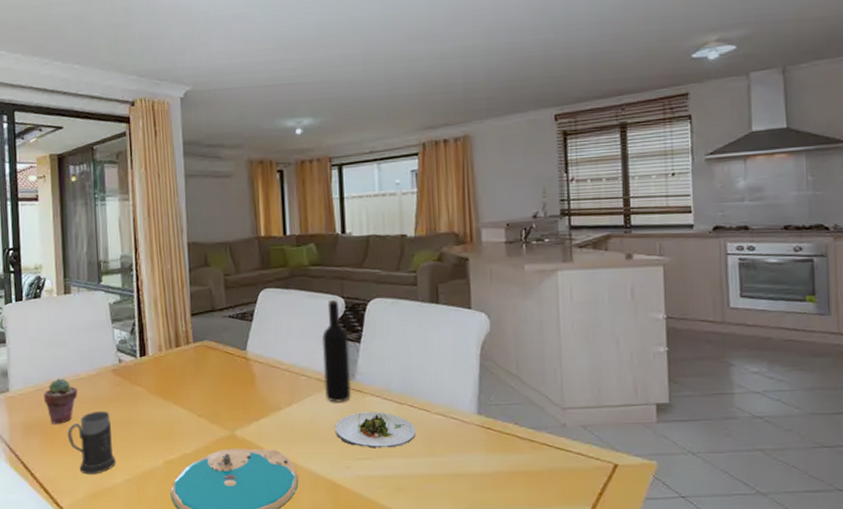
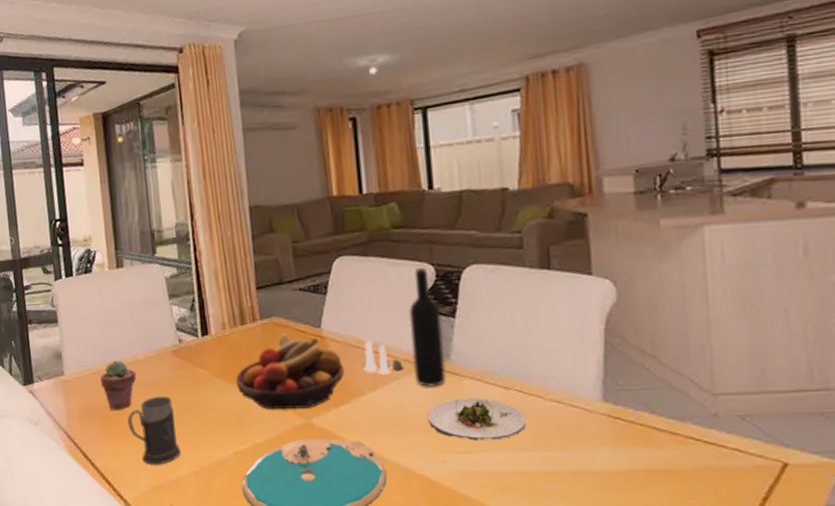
fruit bowl: none [169,355,265,423] -> present [235,334,345,410]
salt and pepper shaker set: none [282,362,316,392] -> present [363,341,404,375]

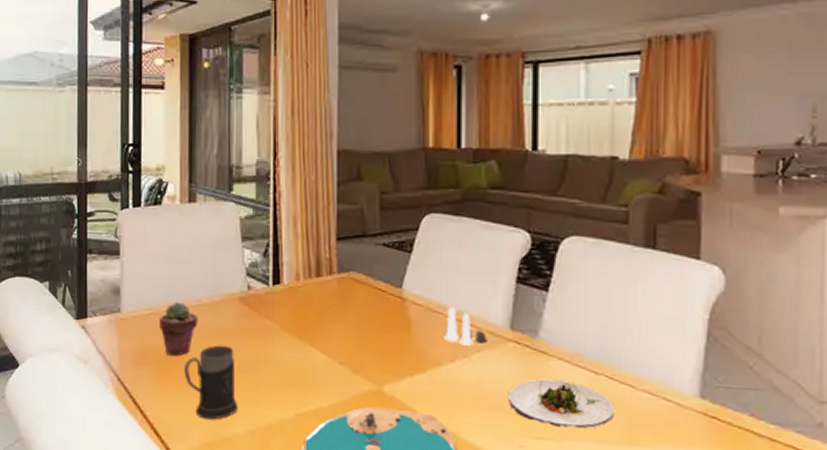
fruit bowl: present [235,334,345,410] -> none [304,291,423,374]
wine bottle: present [408,266,447,387] -> none [497,233,534,364]

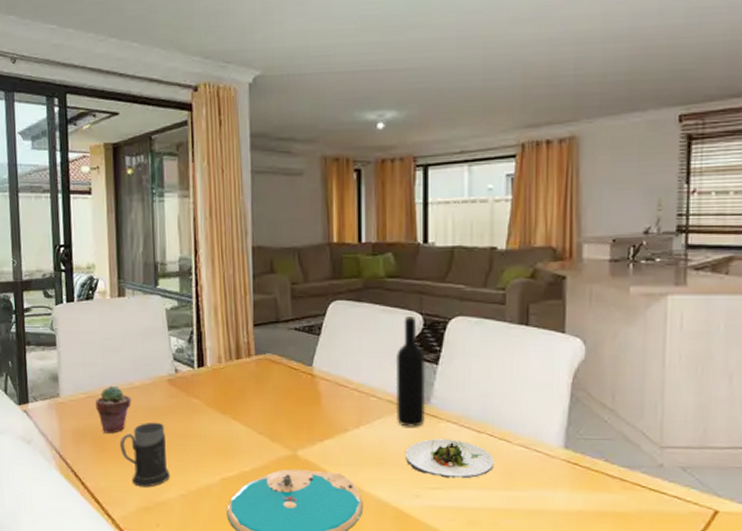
salt and pepper shaker set: present [444,307,487,346] -> none [349,381,387,413]
wine bottle: none [497,233,534,364] -> present [395,315,426,427]

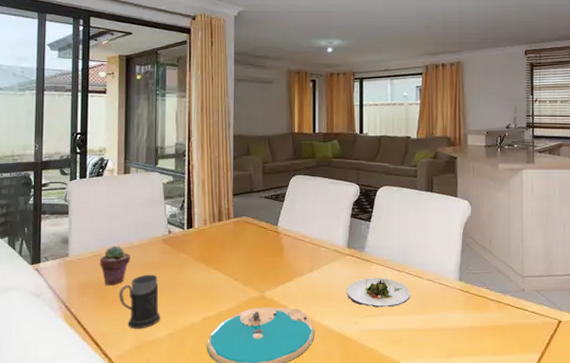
wine bottle: present [395,315,426,427] -> none [339,186,362,270]

